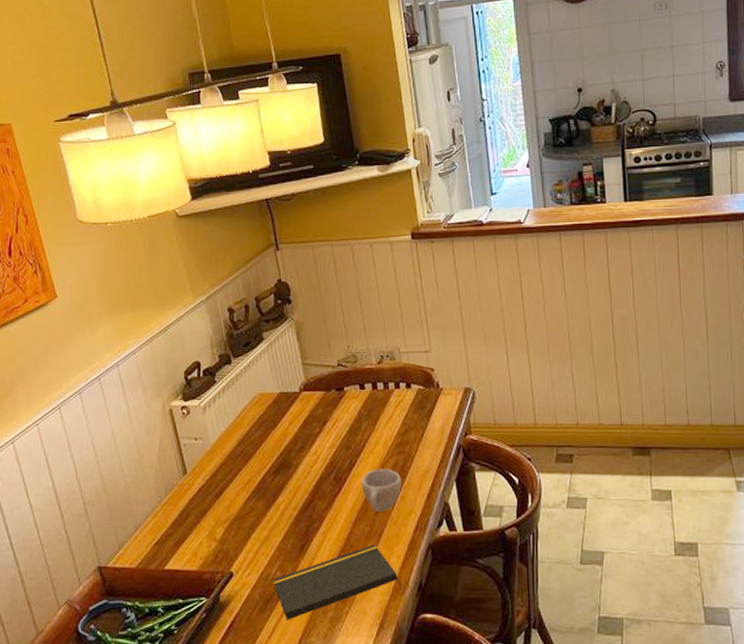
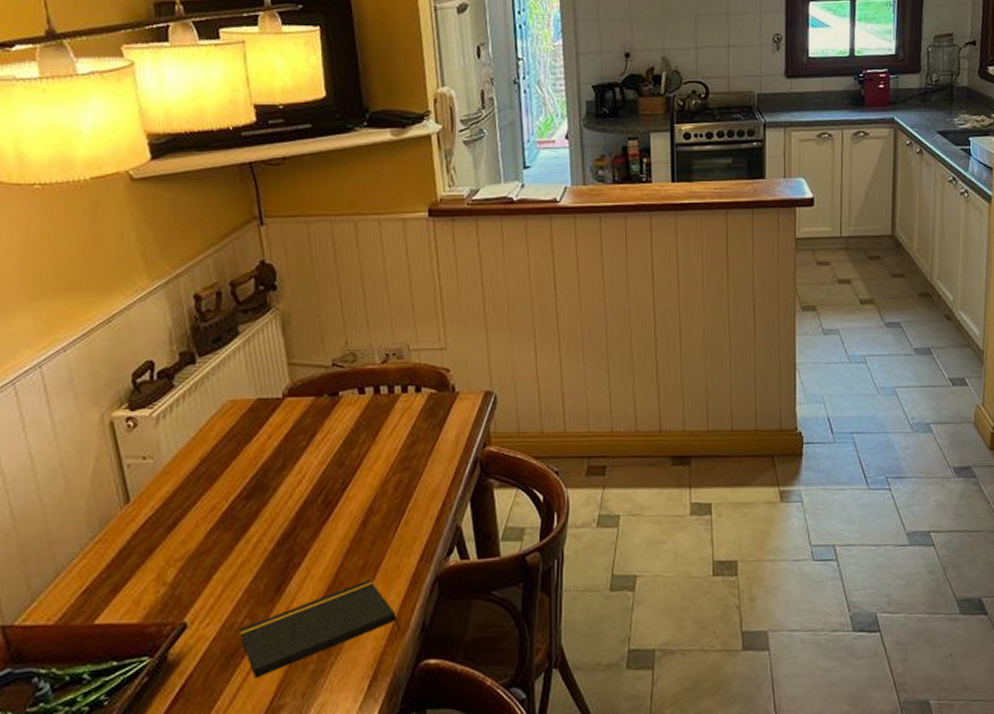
cup: present [361,469,401,512] -> none [355,488,405,540]

